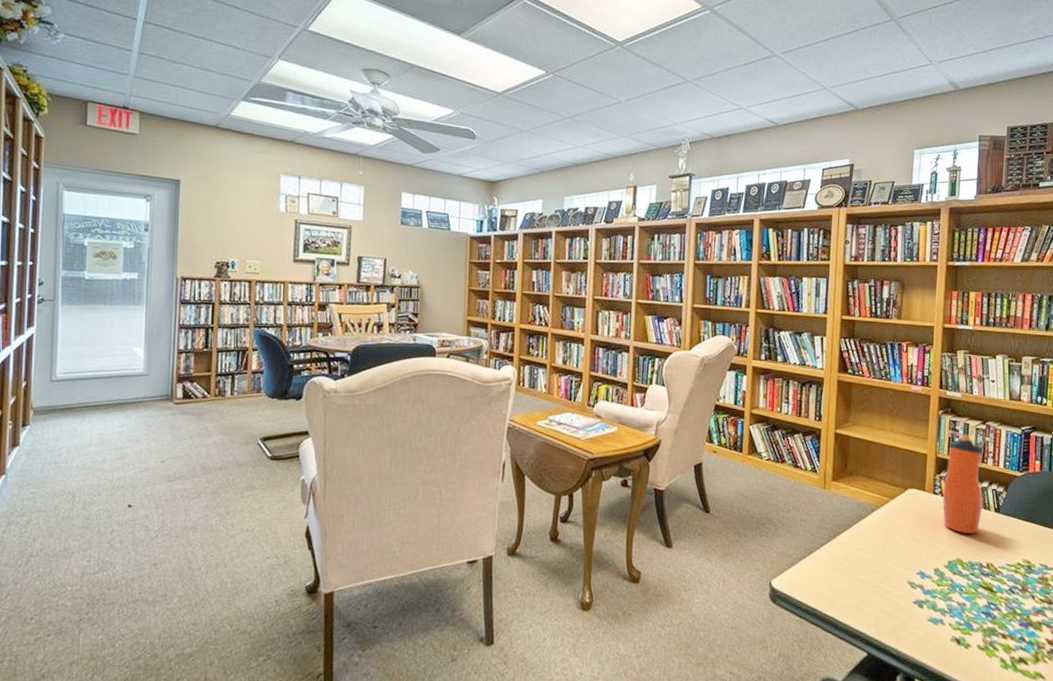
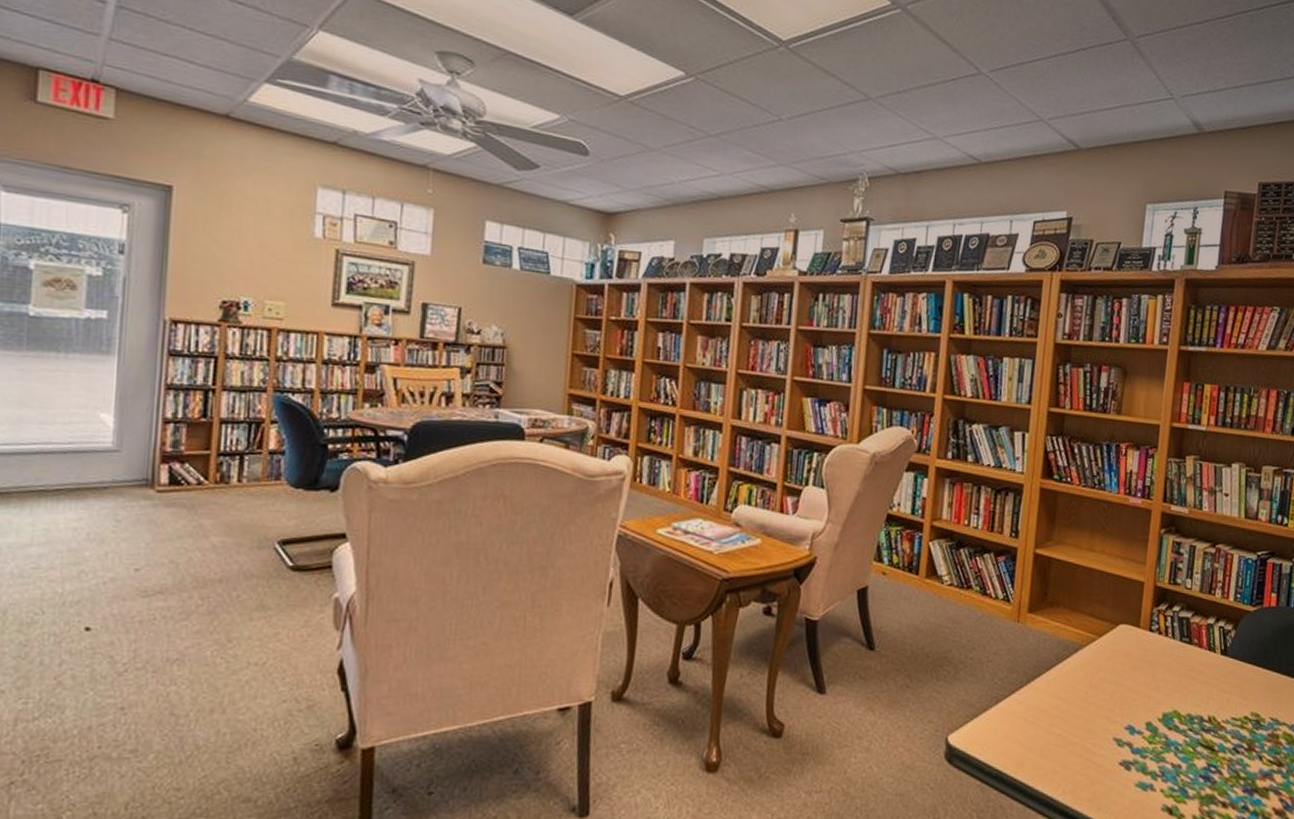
water bottle: present [942,434,983,534] -> none [1159,559,1211,681]

